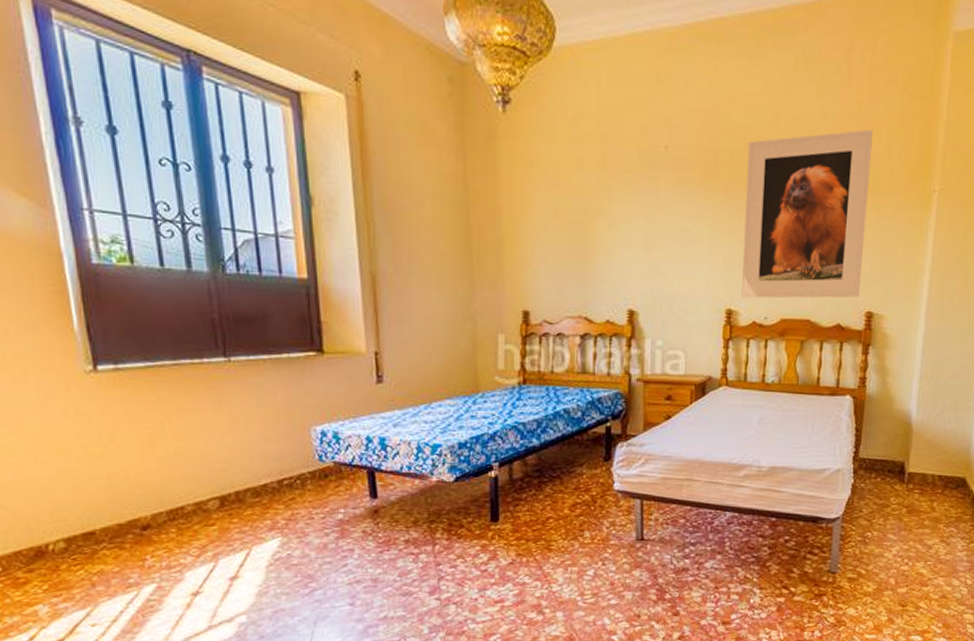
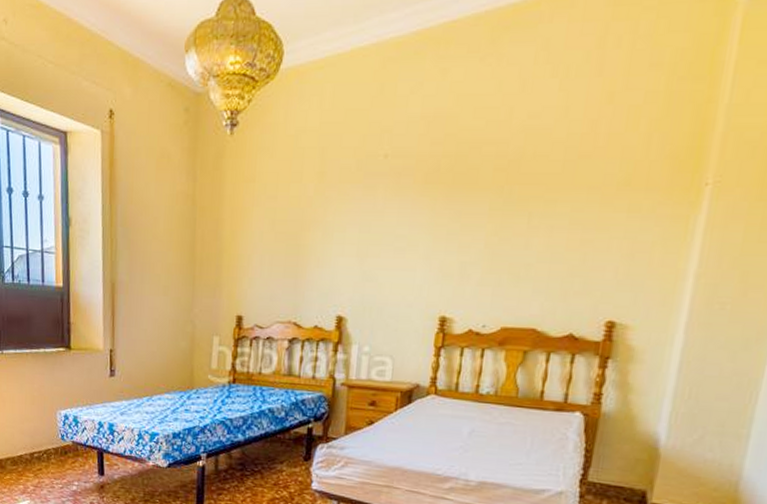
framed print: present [741,129,873,298] -> none [458,120,628,306]

